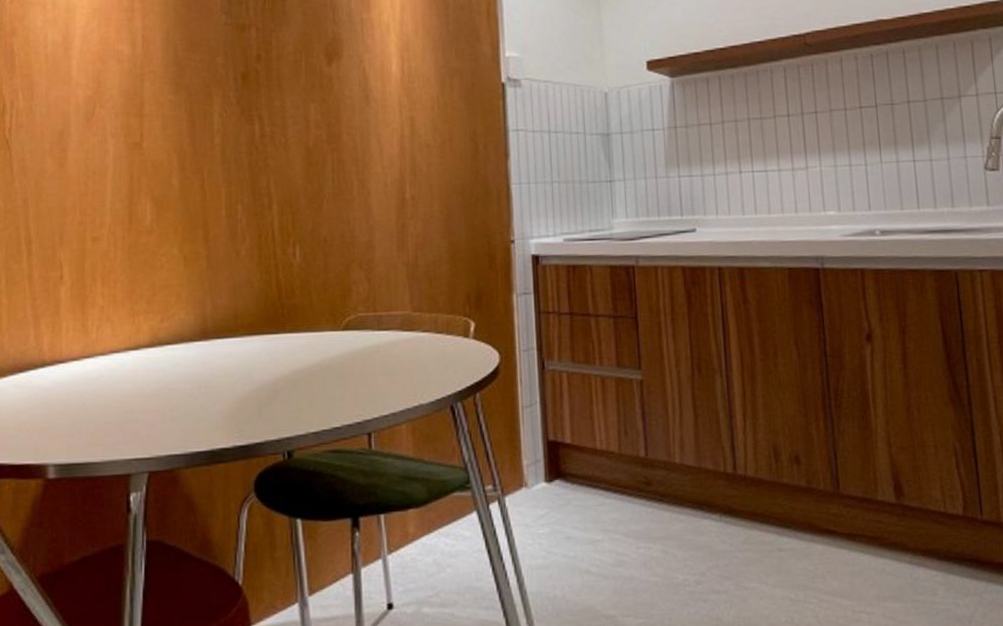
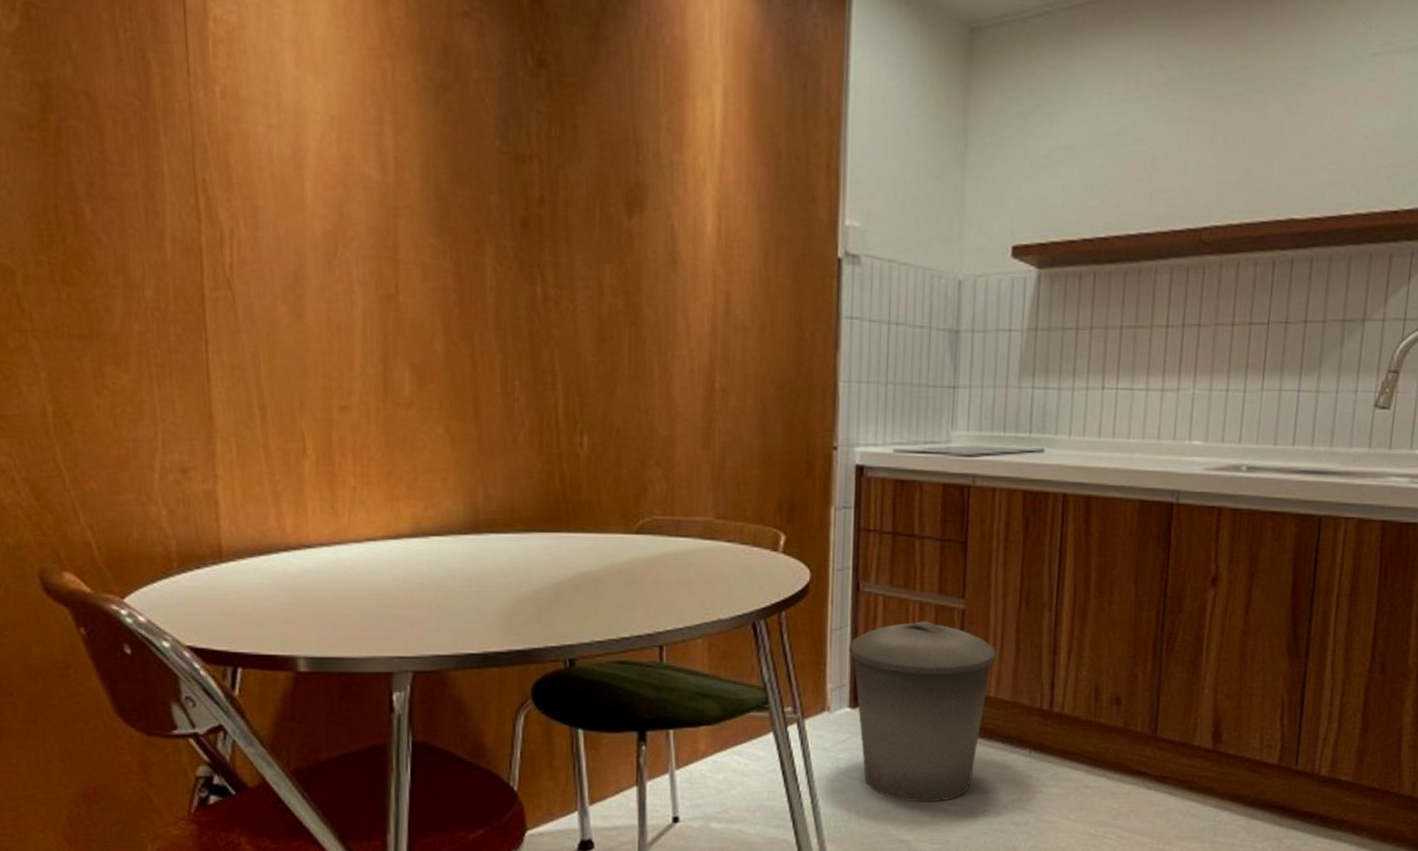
trash can: none [540,393,677,575] -> present [848,621,996,803]

